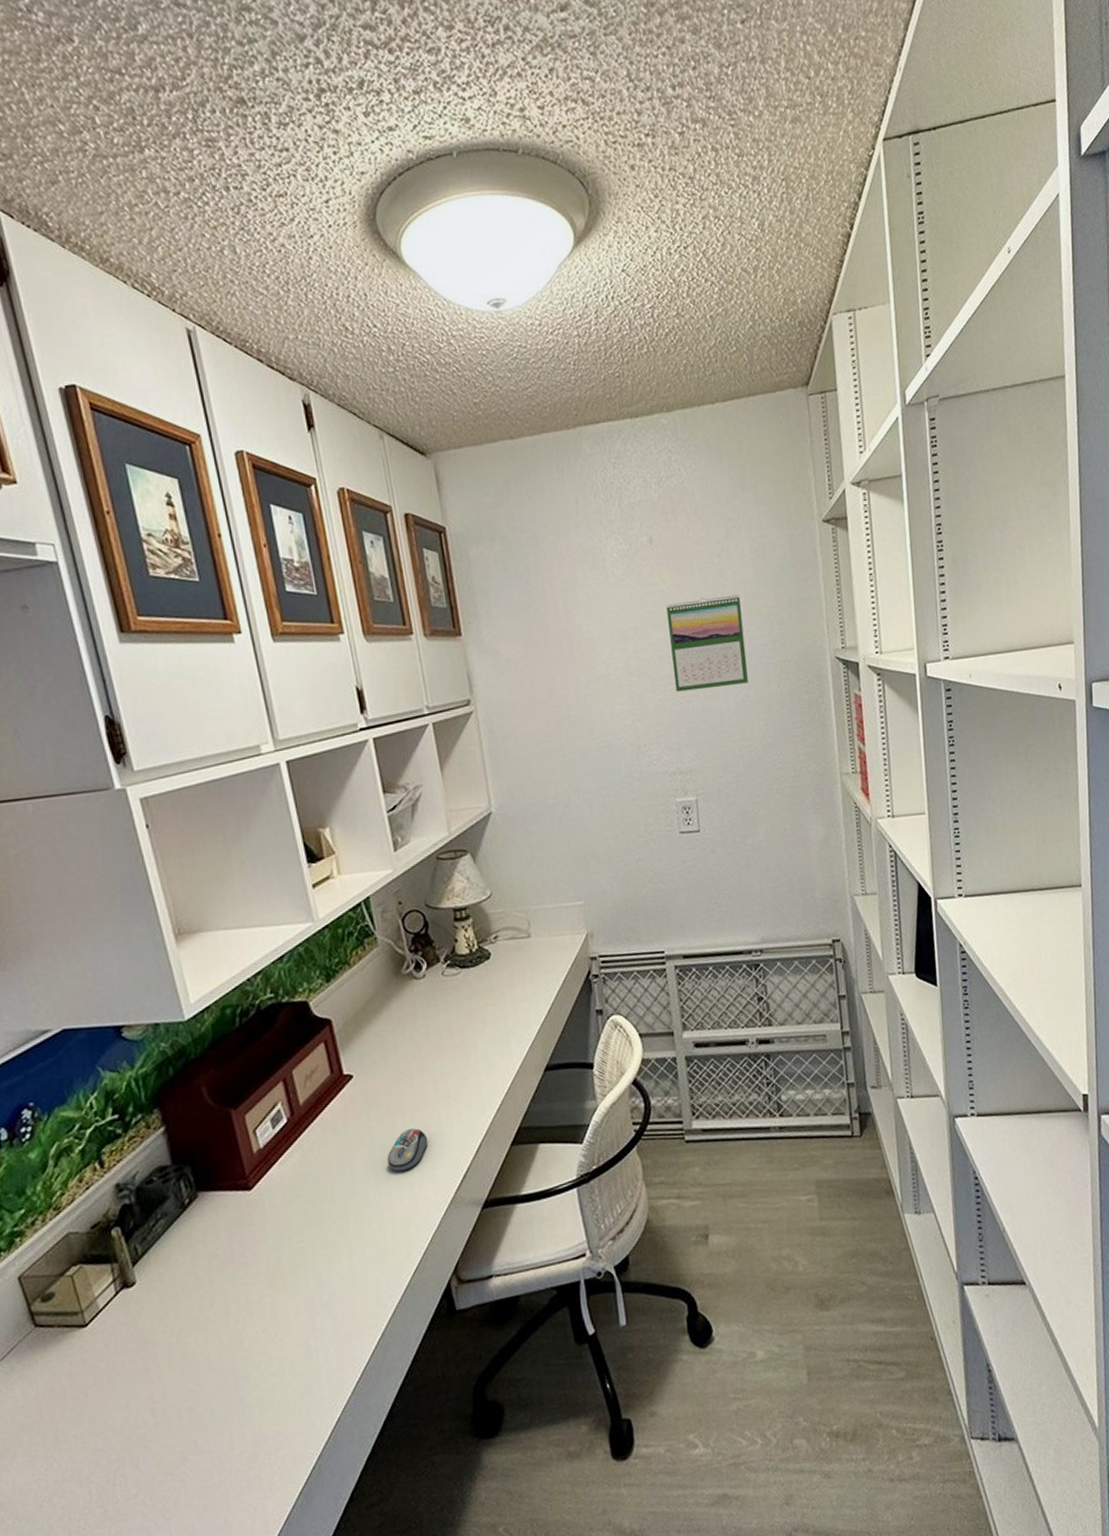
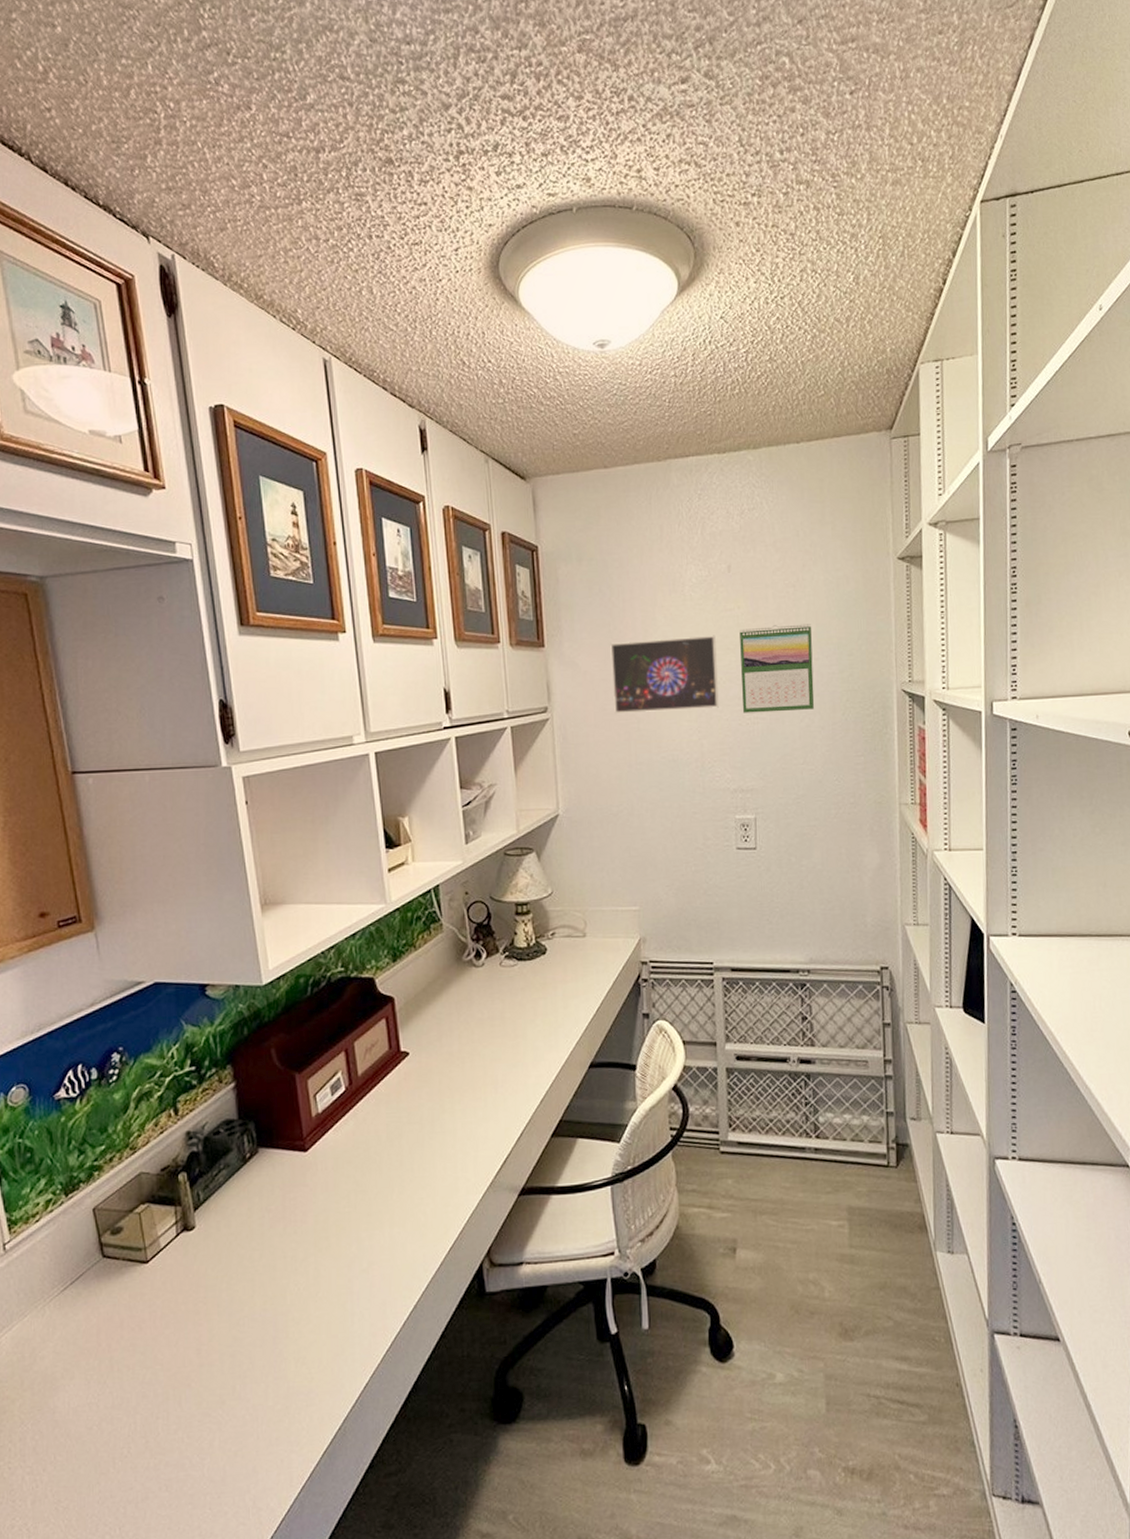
computer mouse: present [387,1128,428,1172] -> none [434,1110,473,1150]
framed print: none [532,612,651,701] -> present [610,635,719,713]

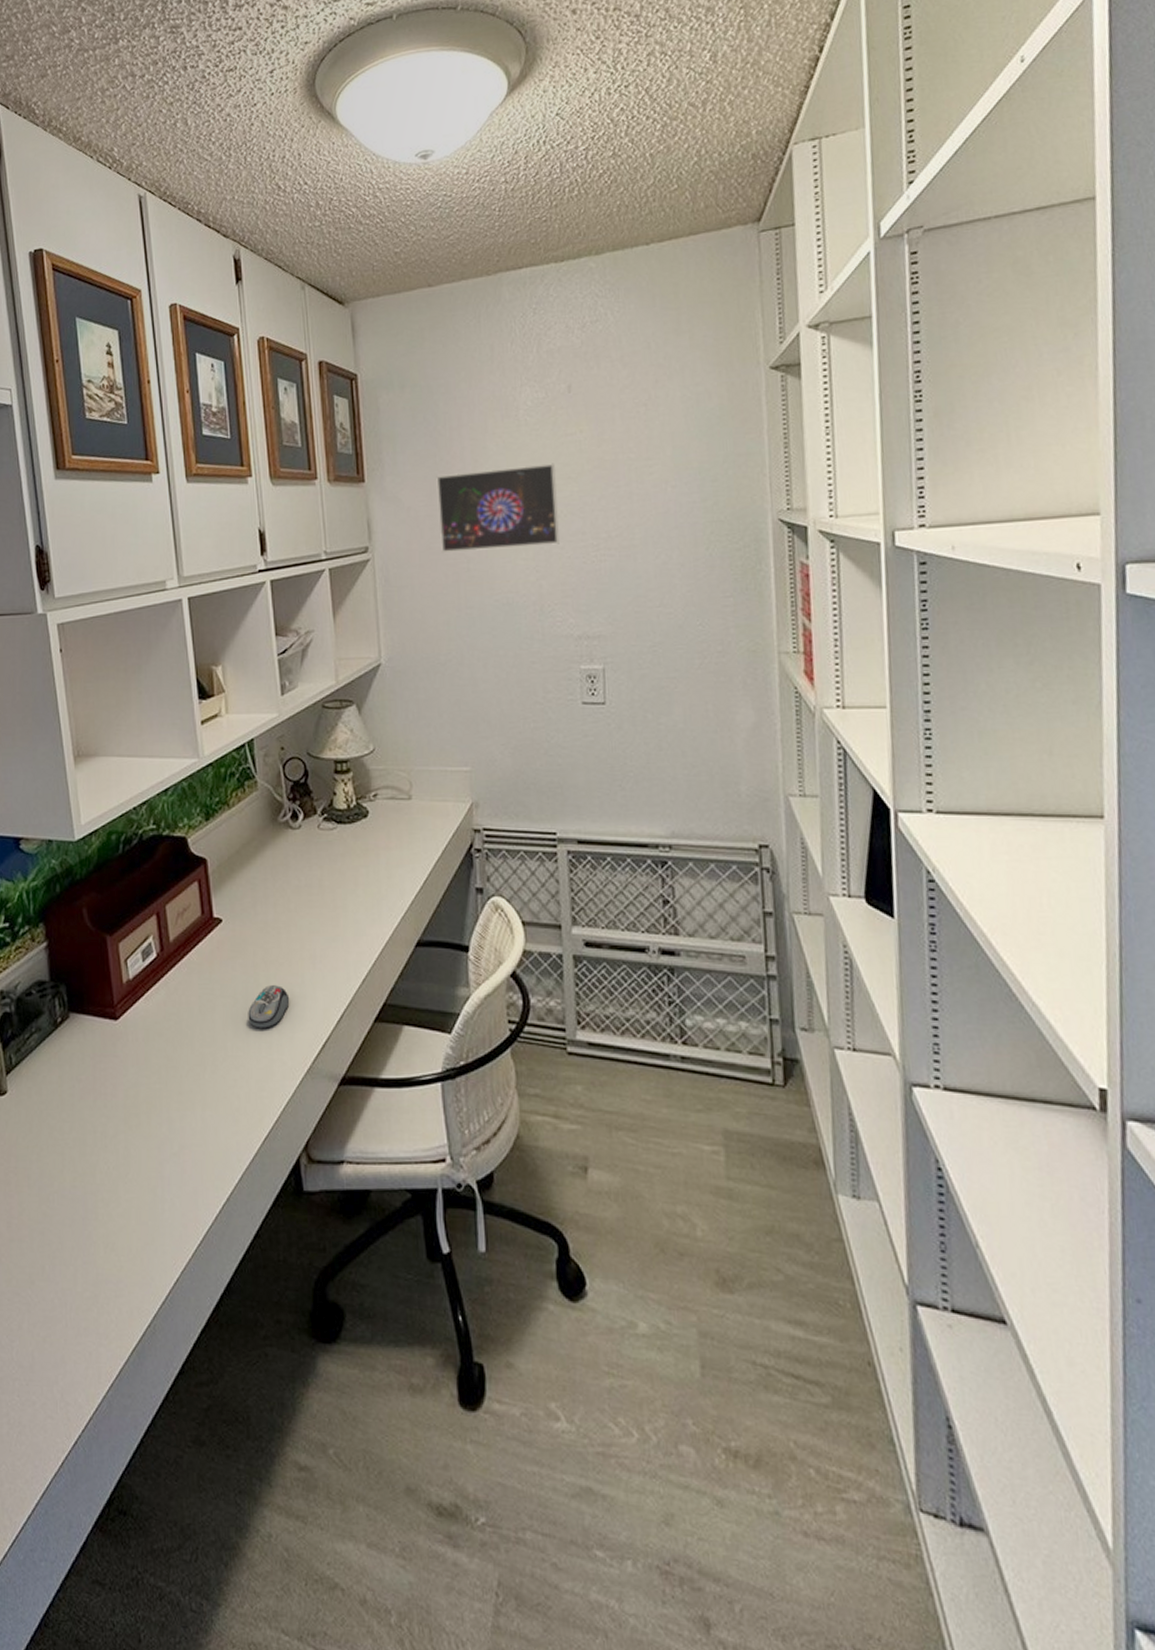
computer mouse: none [434,1110,473,1150] -> present [248,985,290,1029]
calendar: present [740,624,815,713] -> none [582,447,672,550]

